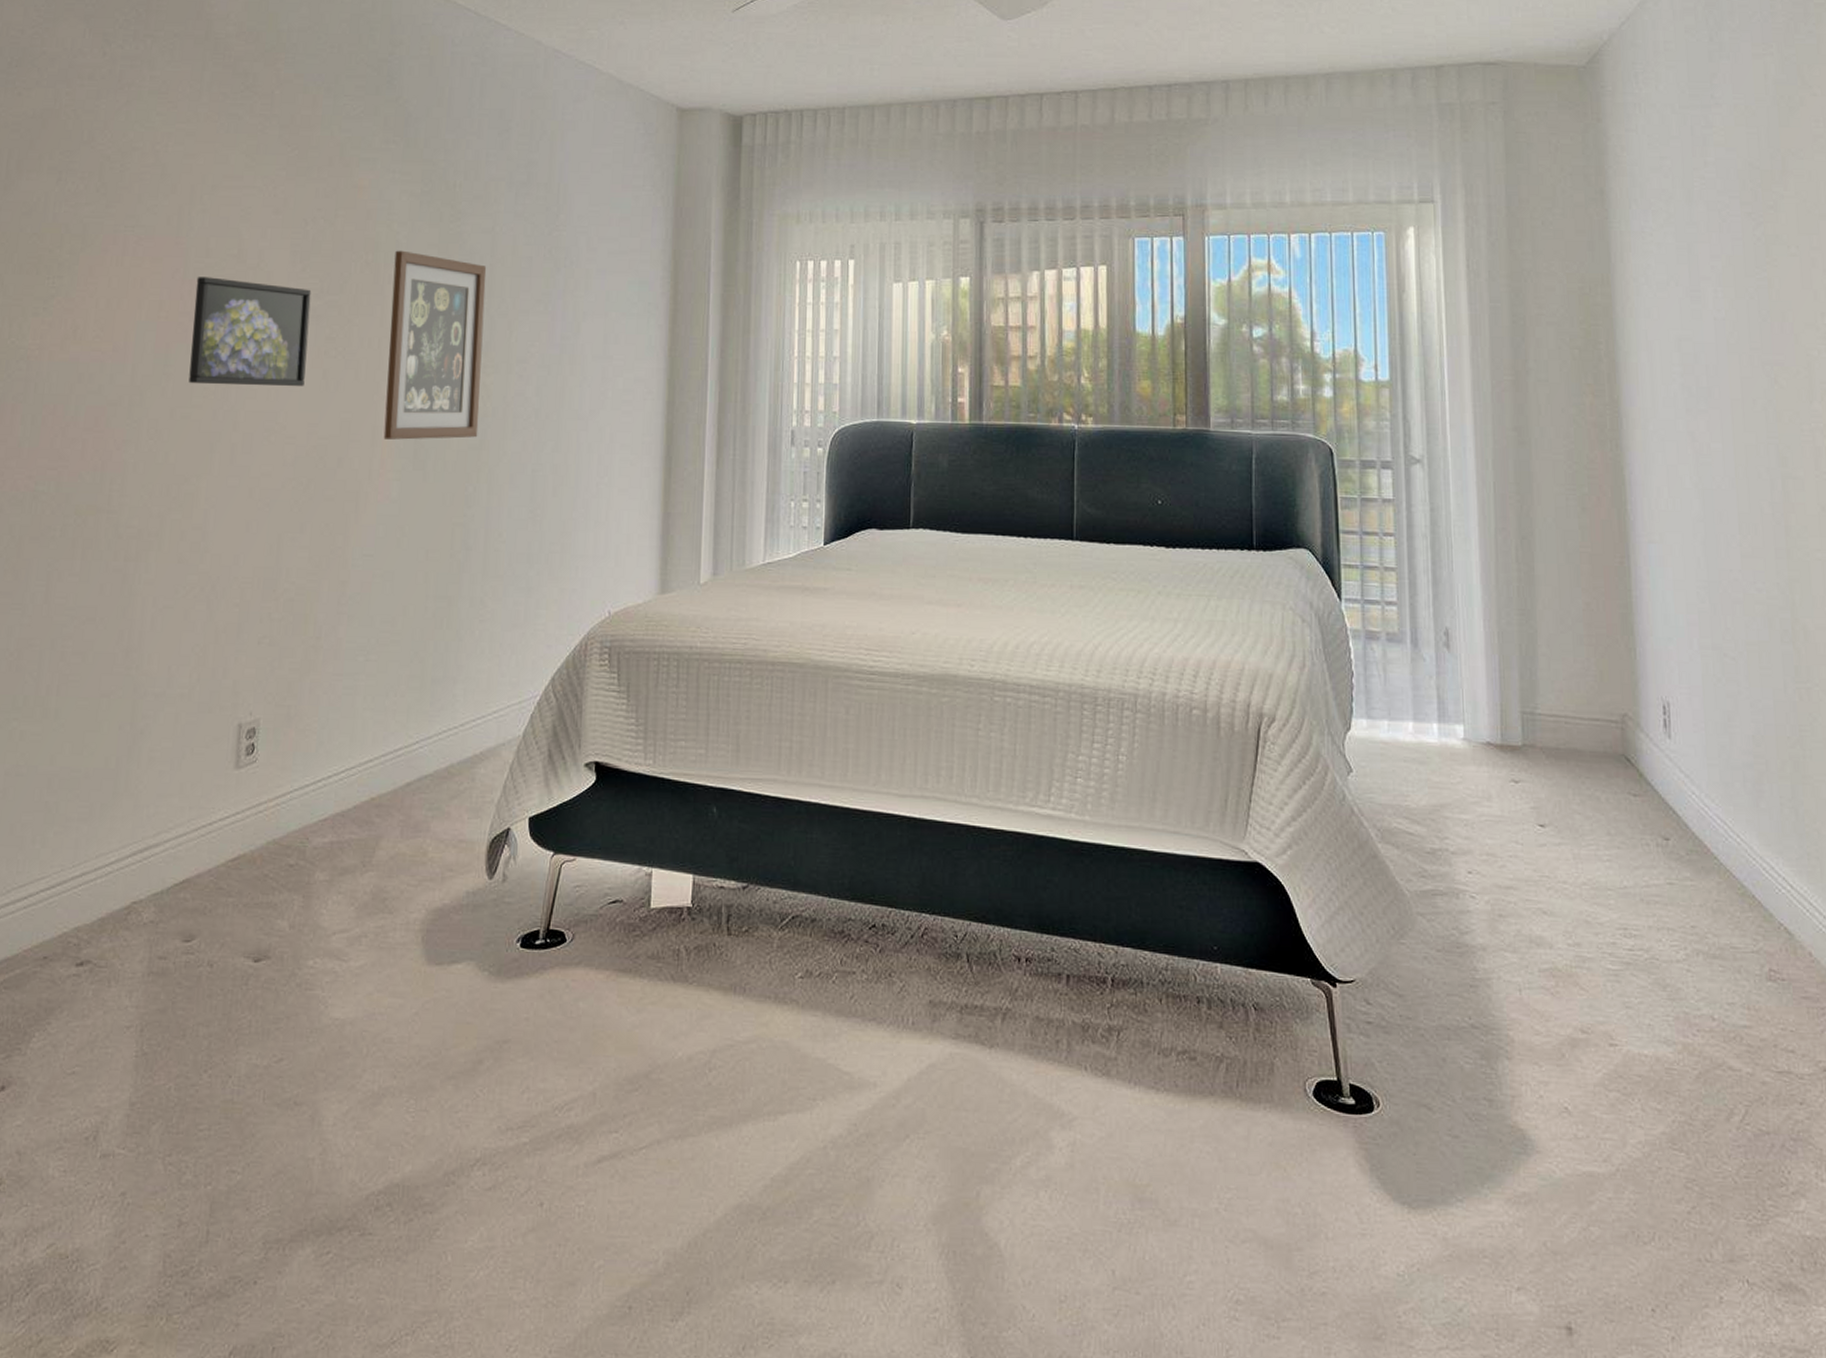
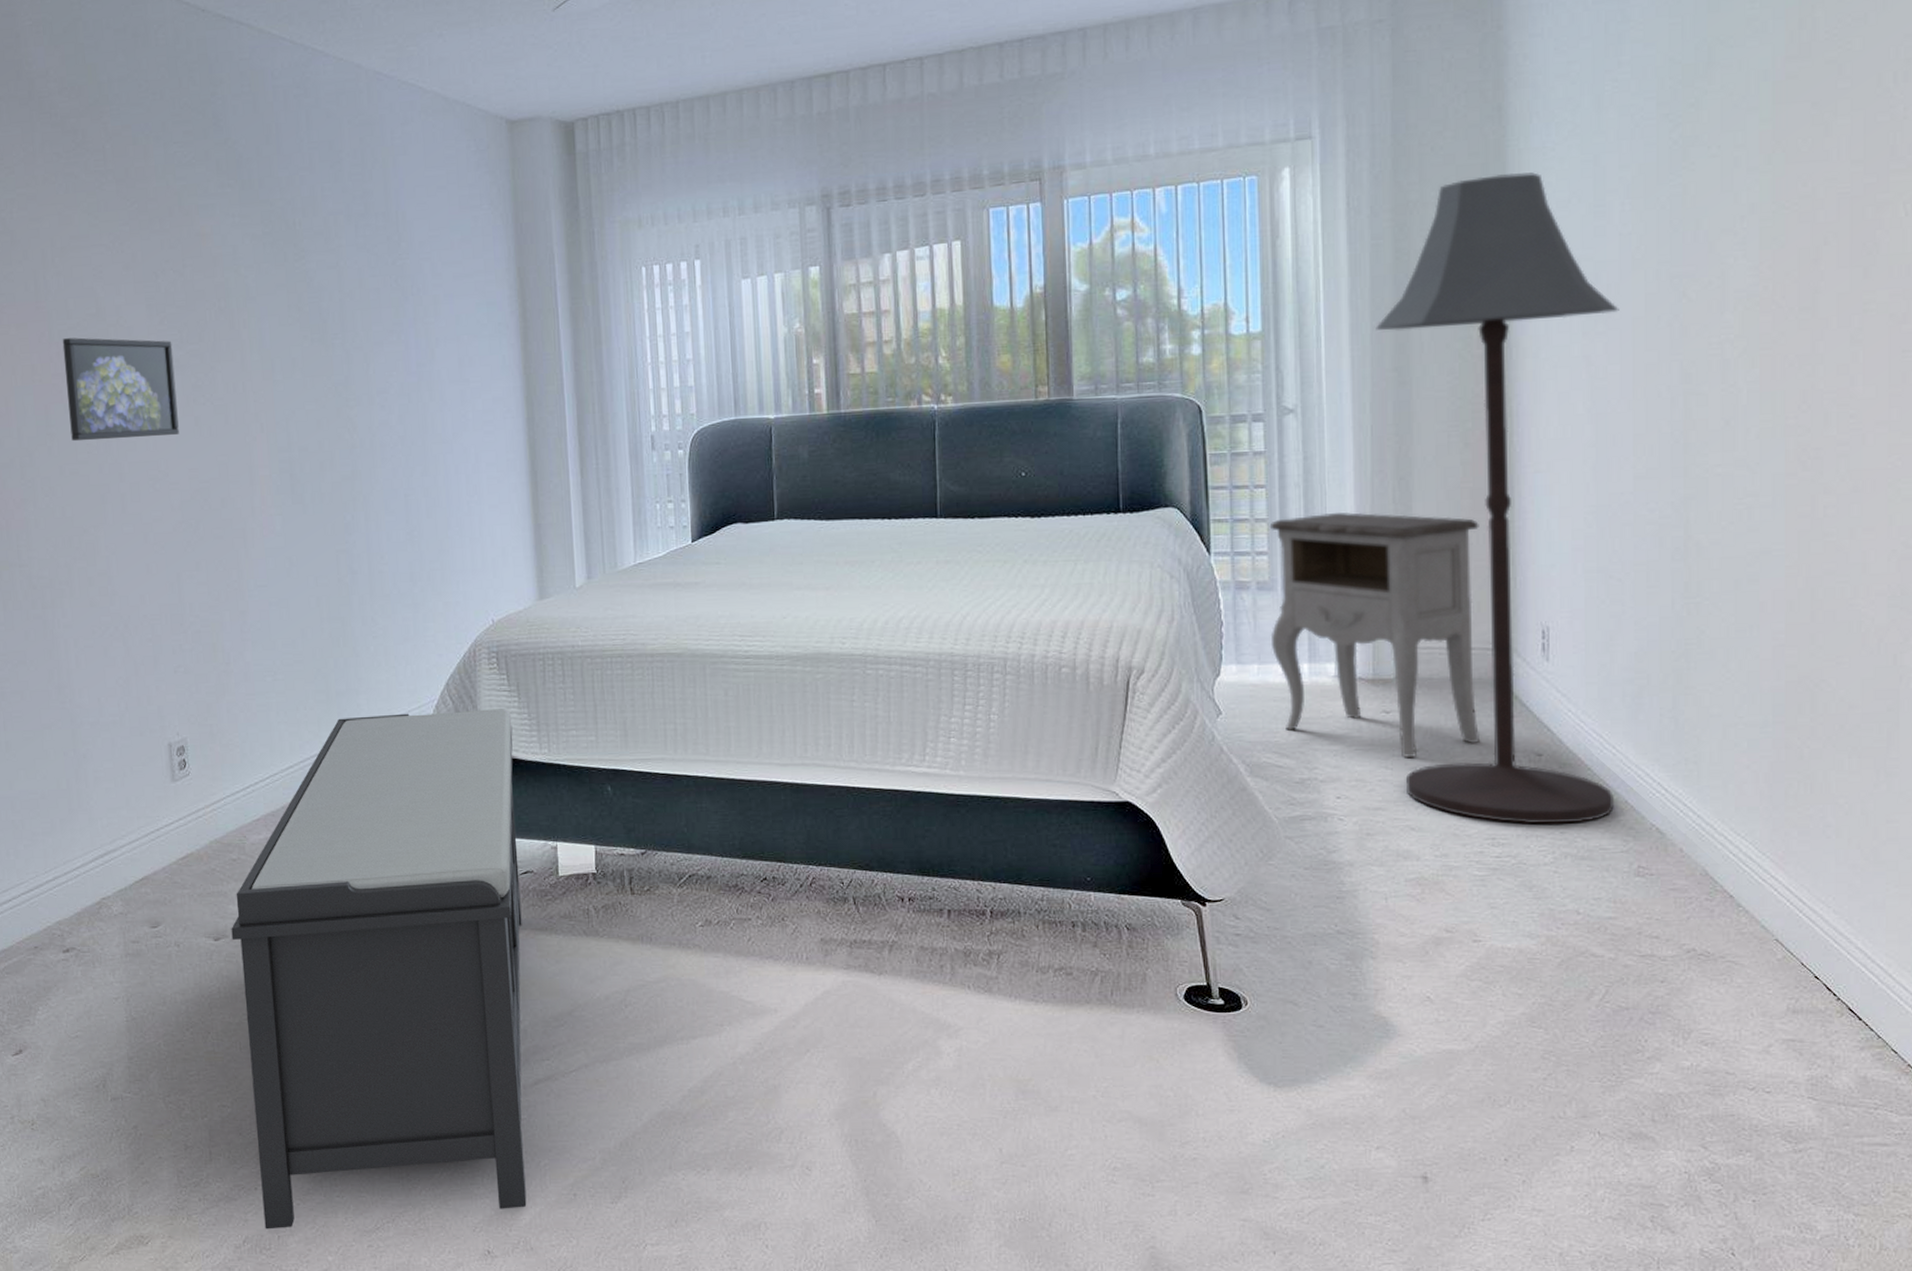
bench: none [258,708,618,1338] -> present [231,709,527,1230]
wall art: present [383,250,487,440] -> none [246,294,349,478]
nightstand: none [1398,567,1609,833] -> present [1269,512,1481,757]
floor lamp: none [1496,253,1742,917] -> present [1376,172,1619,825]

